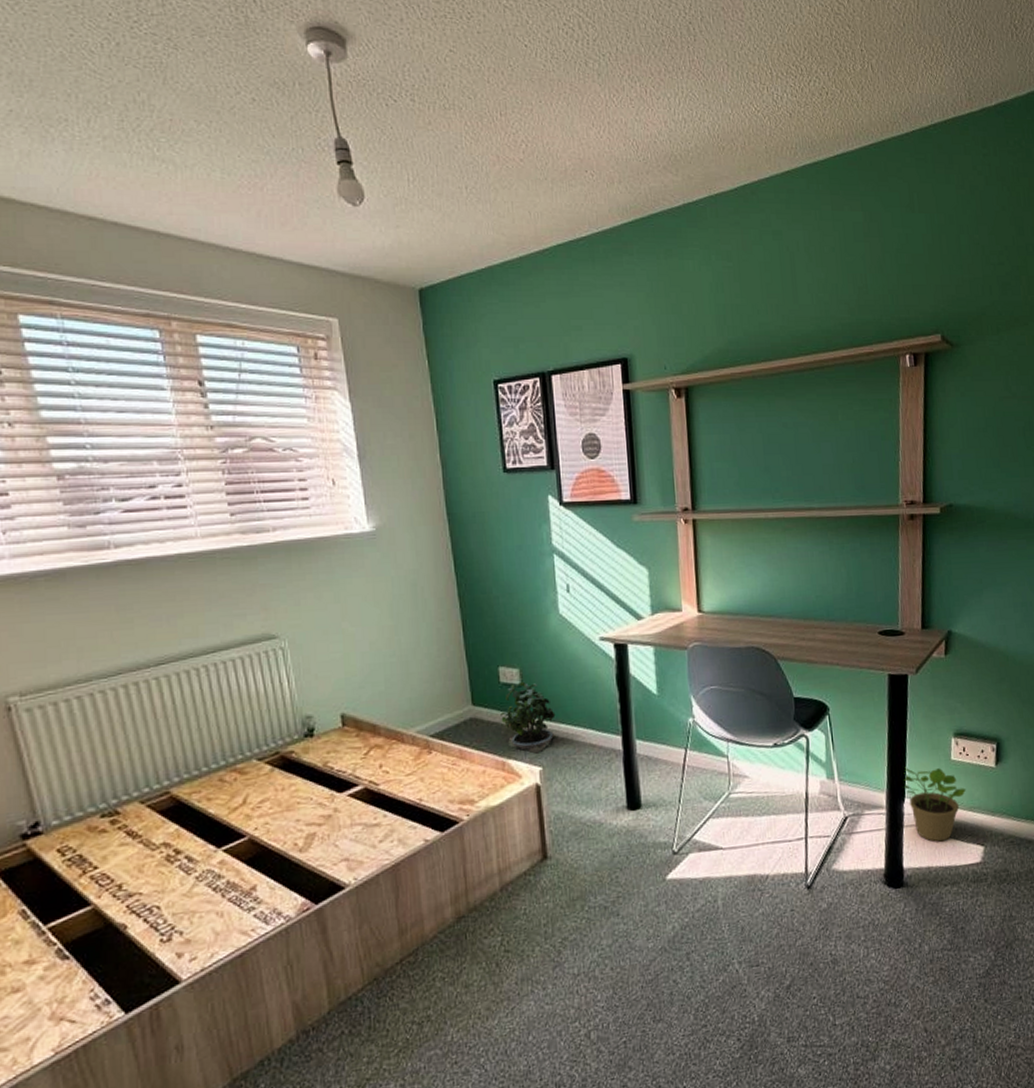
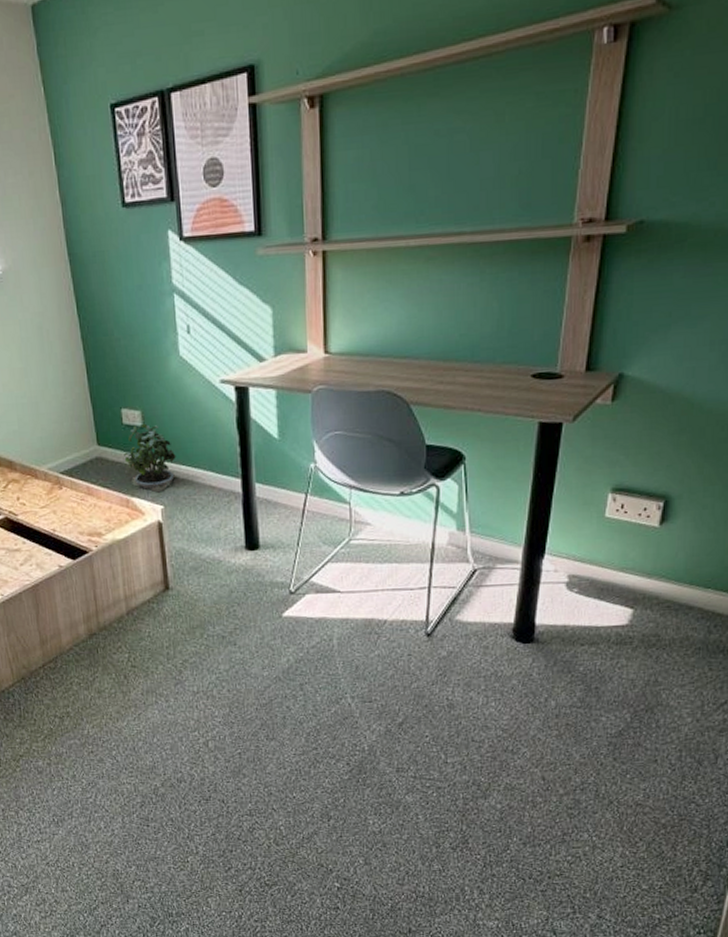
potted plant: present [903,767,967,842] -> none [544,522,620,601]

